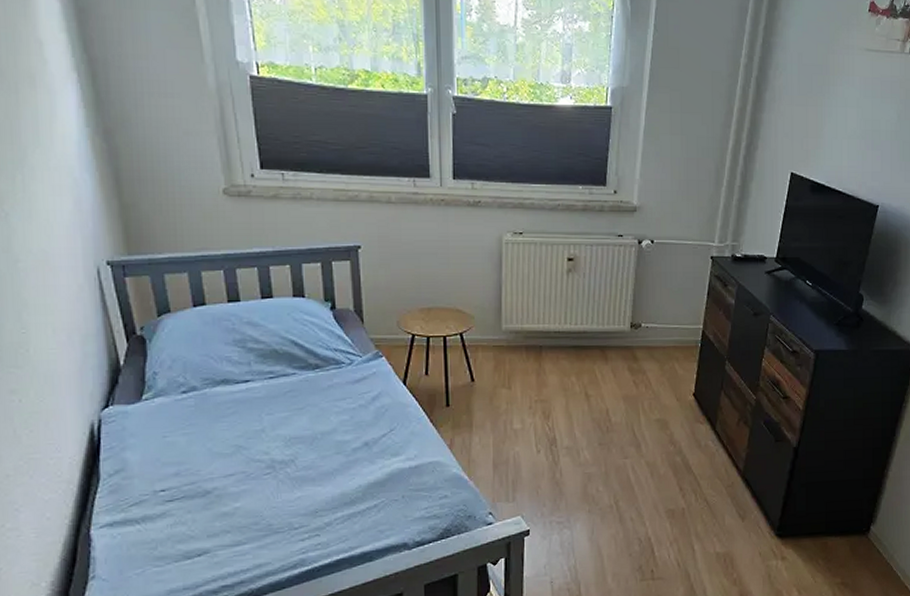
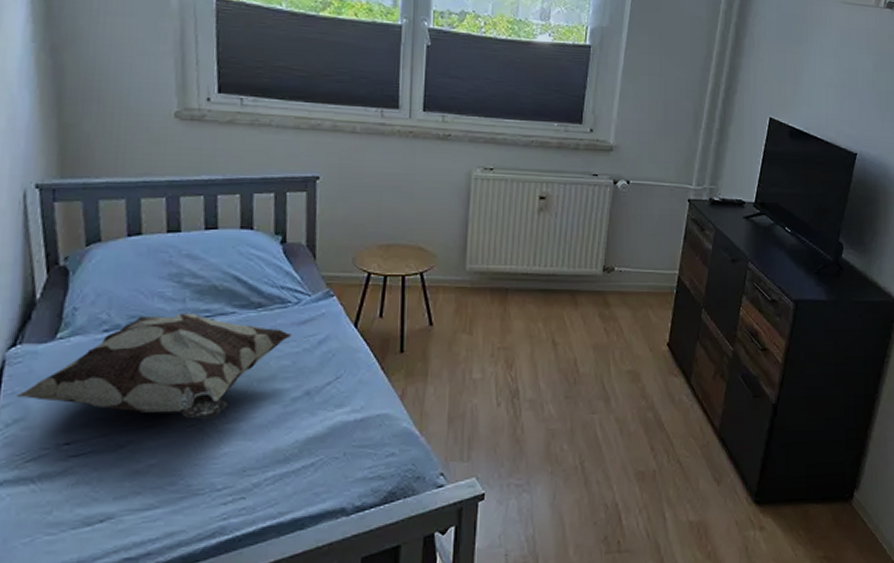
decorative pillow: none [115,374,348,468] -> present [16,312,292,419]

